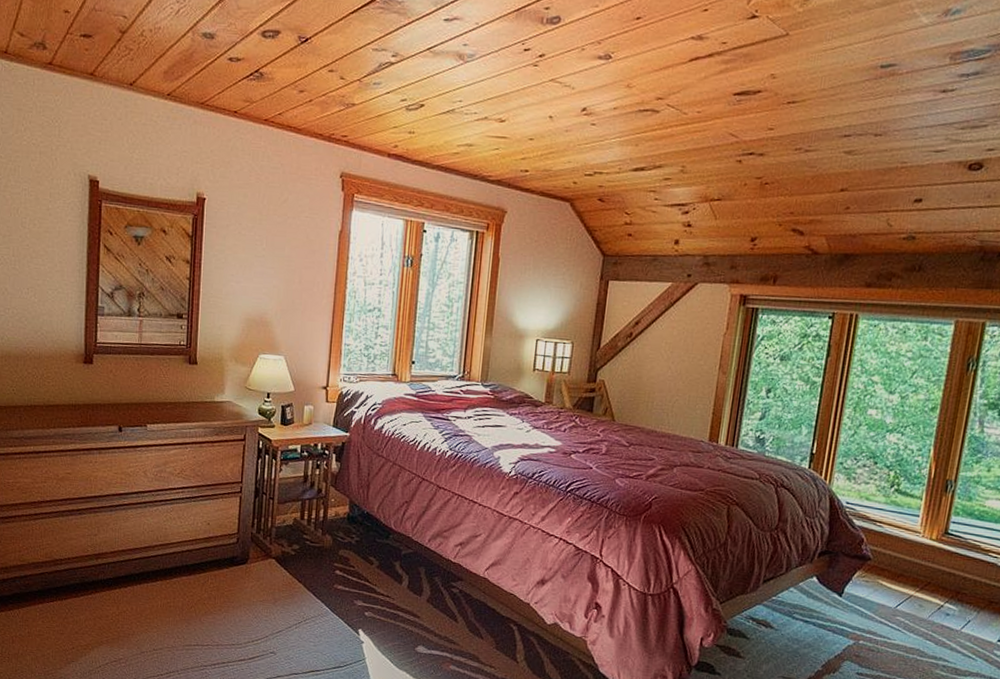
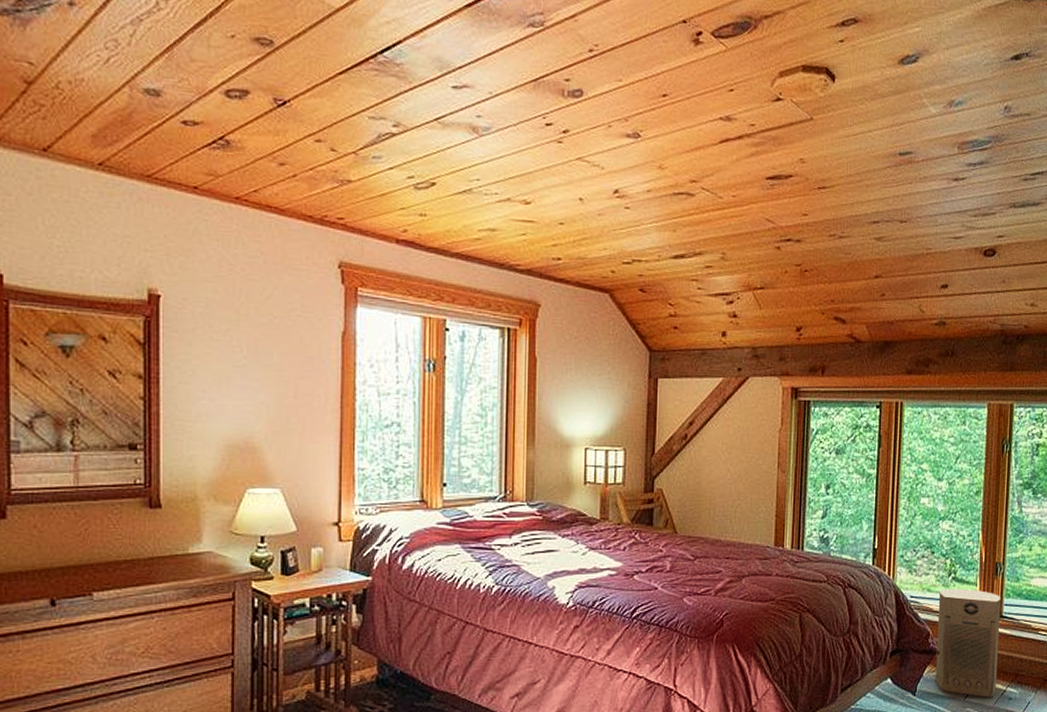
air purifier: none [865,499,949,611] -> present [935,588,1001,698]

